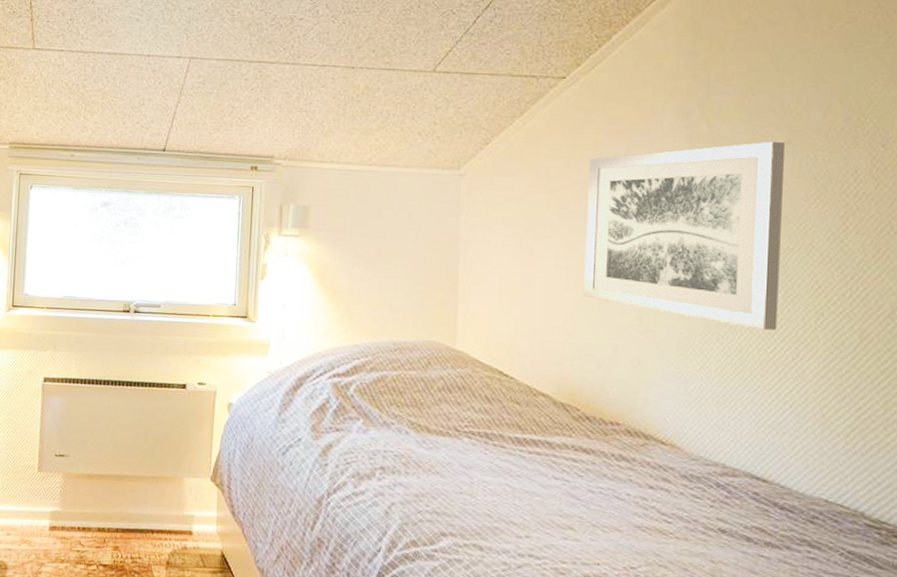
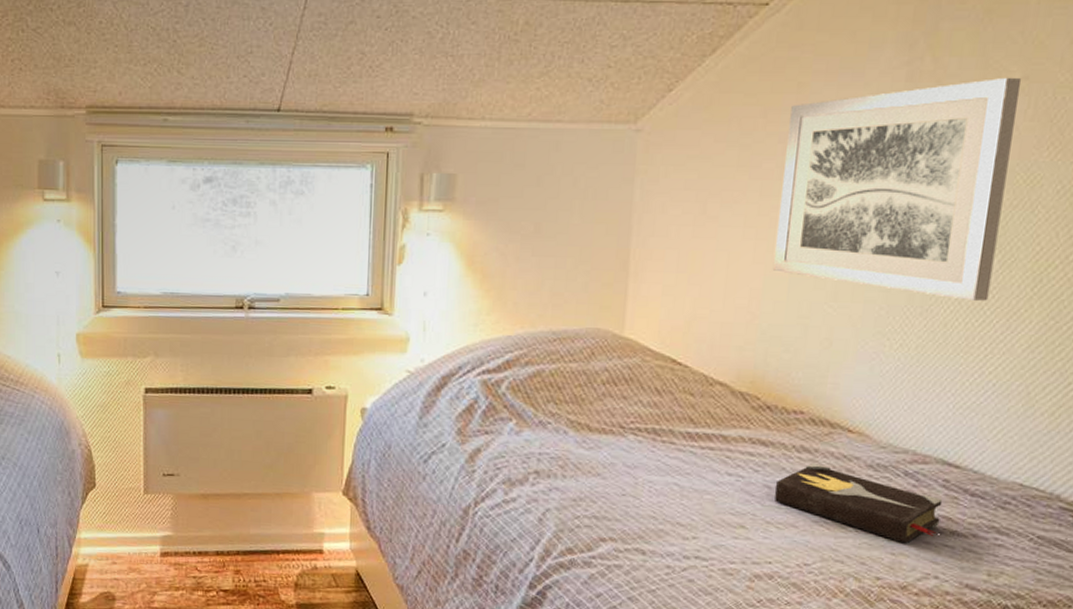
hardback book: none [599,470,755,553] -> present [775,462,943,544]

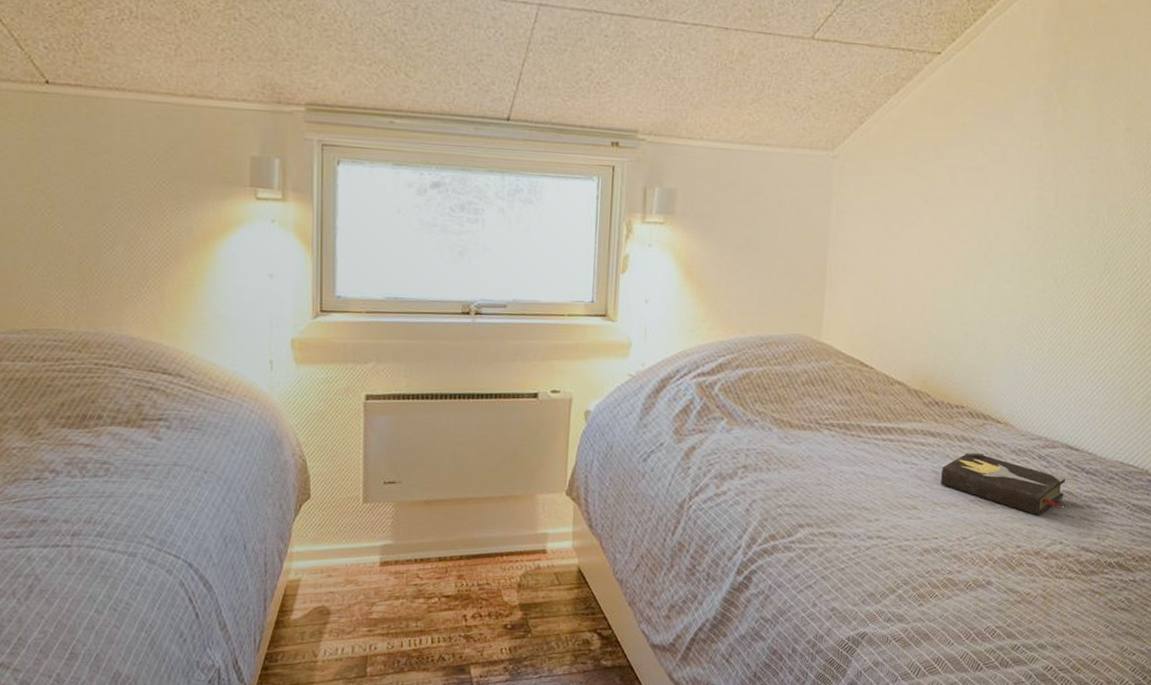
wall art: present [772,77,1022,301] -> none [941,128,1126,312]

